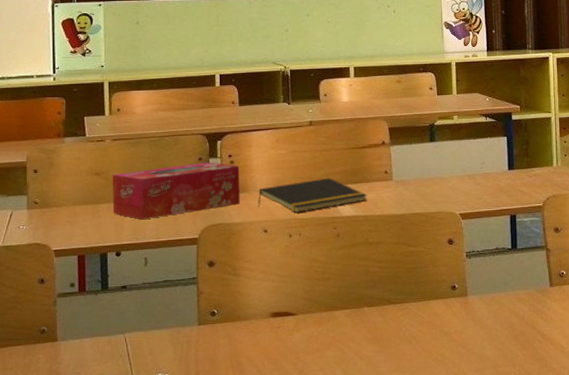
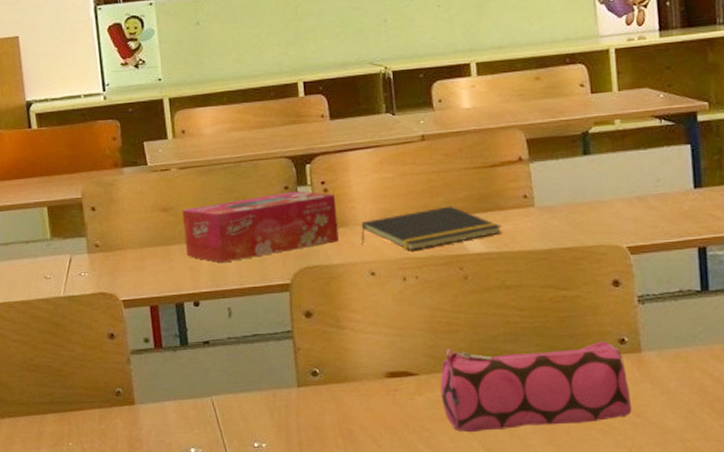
pencil case: none [314,287,459,363] -> present [440,341,632,433]

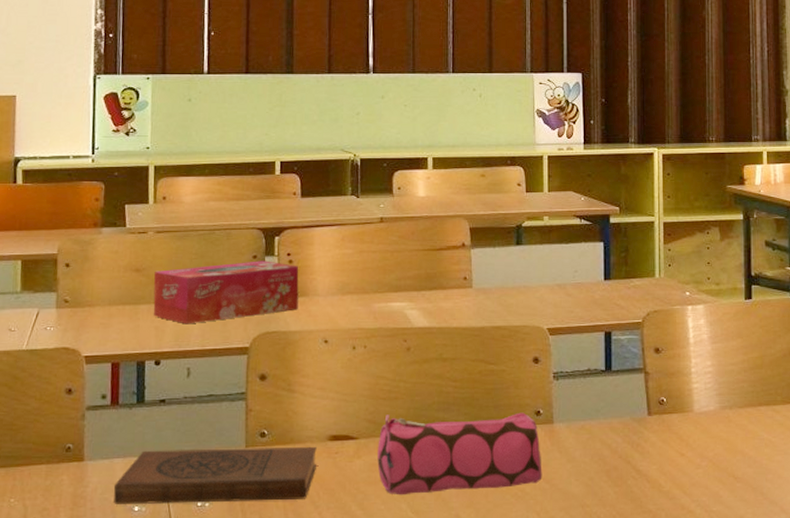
book: none [168,384,375,446] -> present [114,446,317,504]
notepad: present [361,206,502,250] -> none [318,283,444,321]

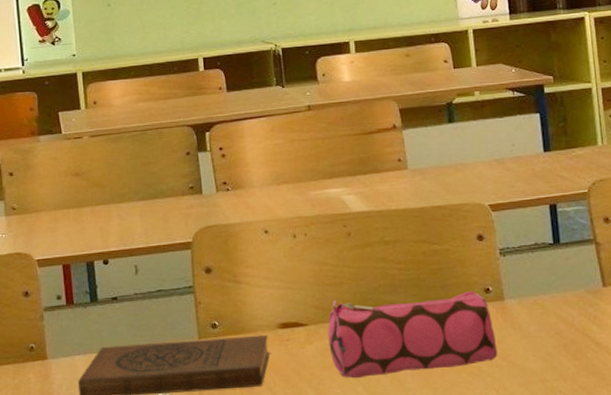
tissue box: present [153,261,299,324] -> none [94,156,235,224]

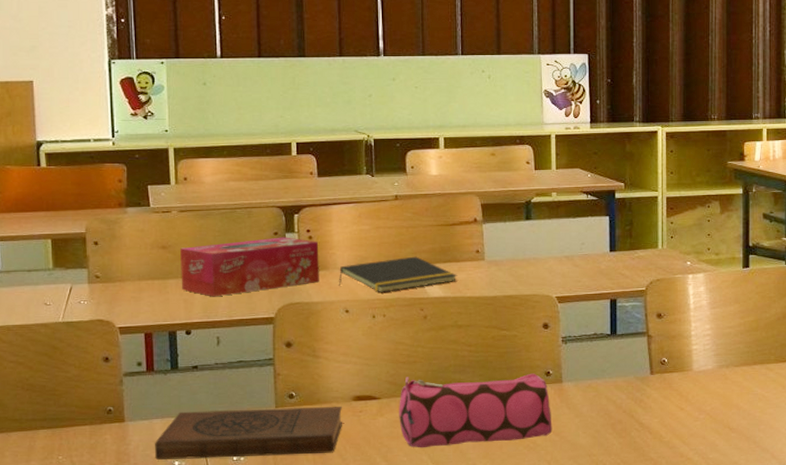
tissue box: none [94,156,235,224] -> present [180,237,319,297]
notepad: none [255,169,380,210] -> present [338,256,457,292]

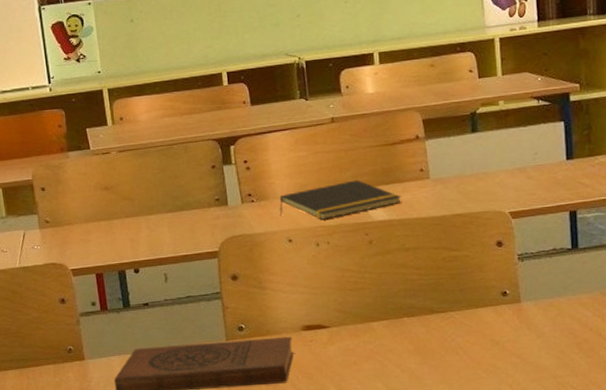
tissue box: present [180,237,319,297] -> none [122,169,260,235]
pencil case: present [399,373,552,448] -> none [349,294,513,376]

